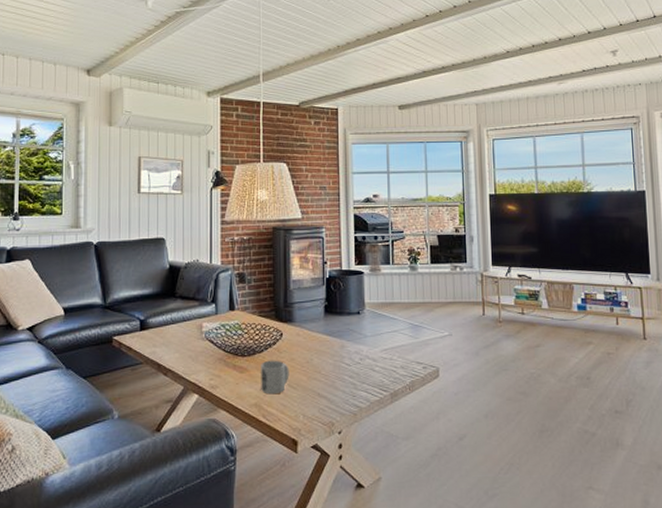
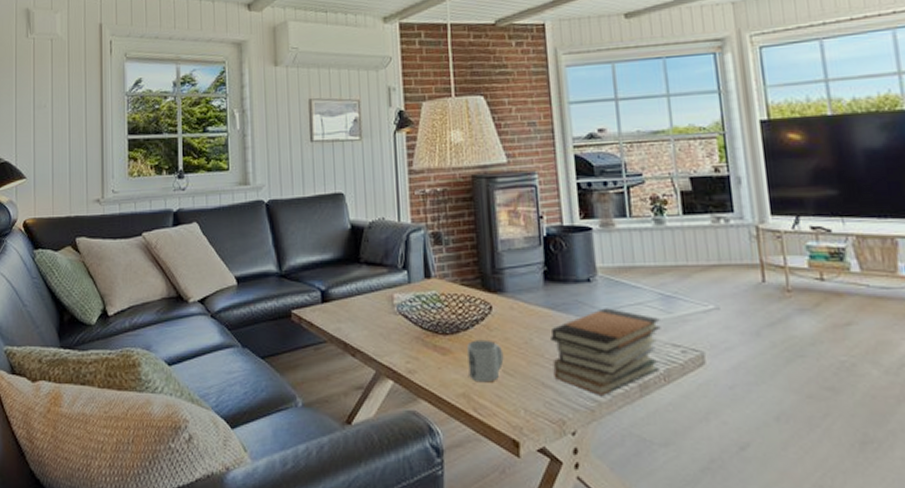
book stack: none [327,334,409,402] -> present [550,308,661,395]

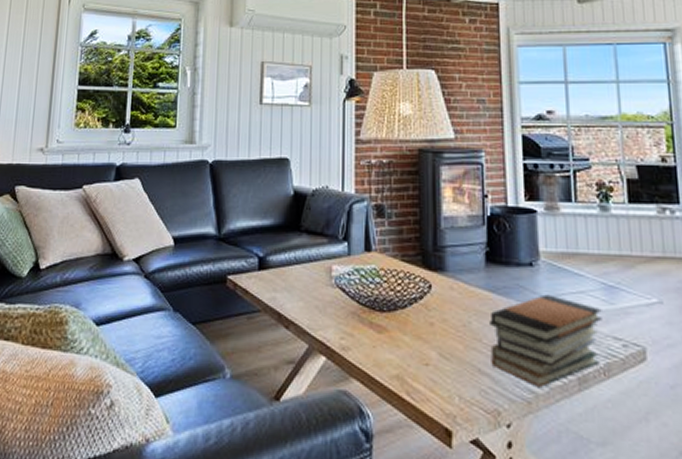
mug: present [467,339,504,383] -> none [404,319,441,366]

